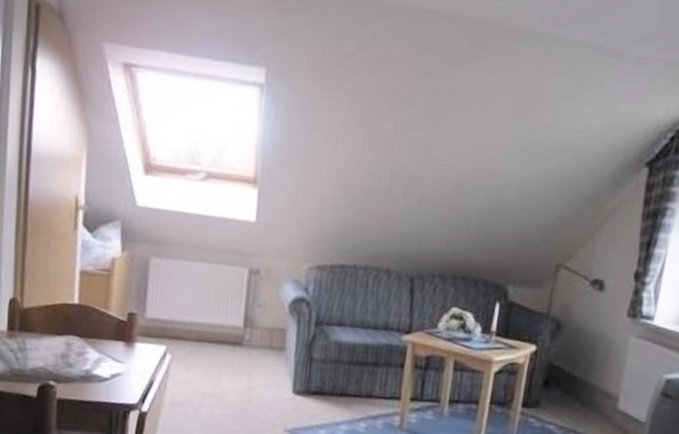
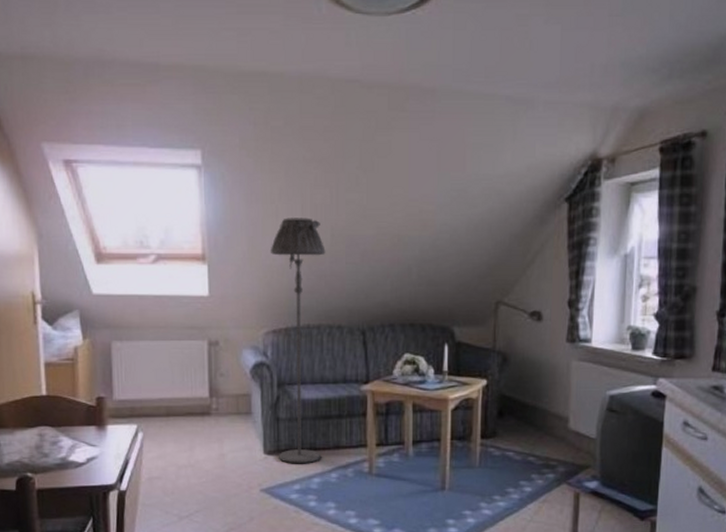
floor lamp: none [307,149,383,409] -> present [270,218,326,464]

